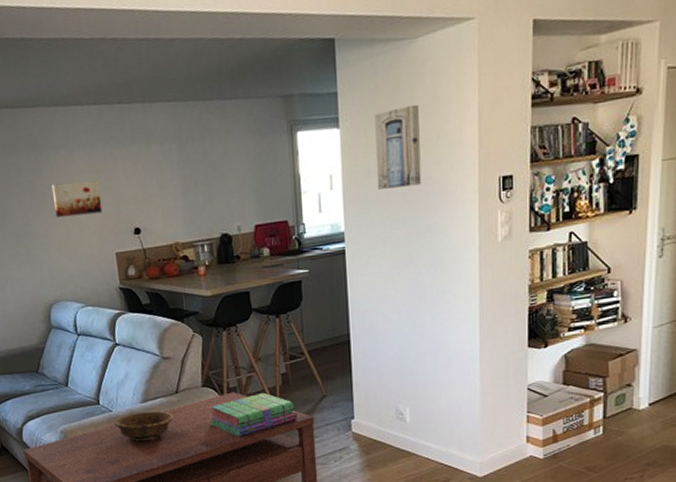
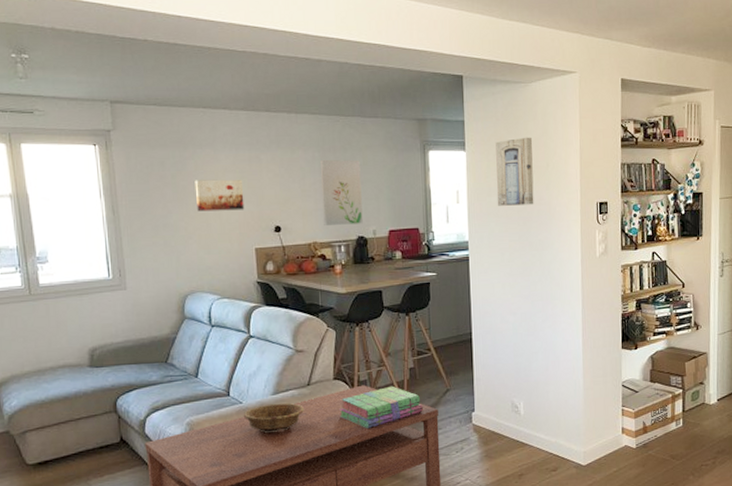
wall art: none [177,149,226,224] -> present [319,160,363,225]

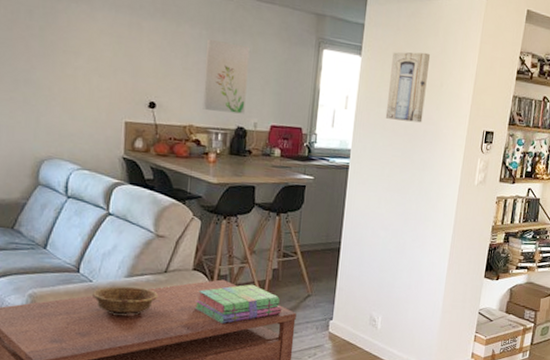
wall art: present [194,179,245,212] -> none [64,37,119,79]

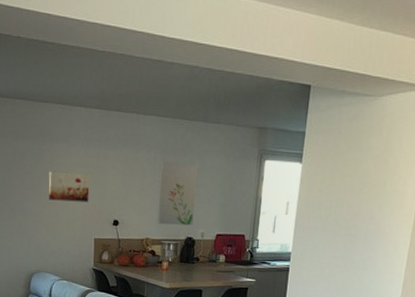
wall art: none [64,37,119,79] -> present [48,171,90,203]
wall art: present [385,52,431,123] -> none [325,153,374,223]

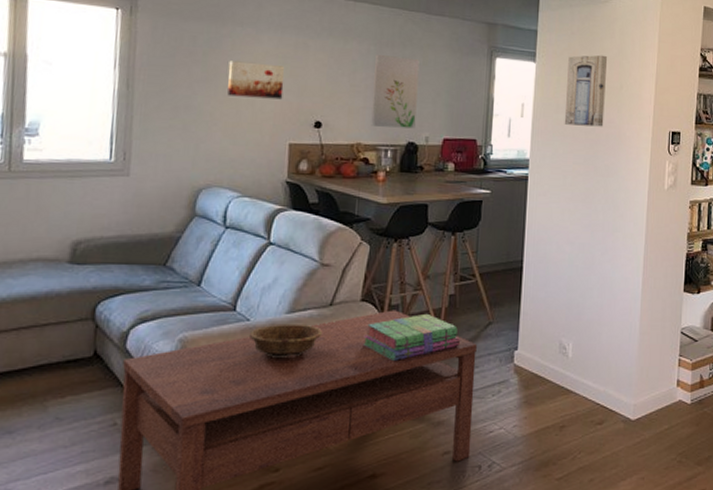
wall art: none [325,153,374,223] -> present [564,55,608,127]

